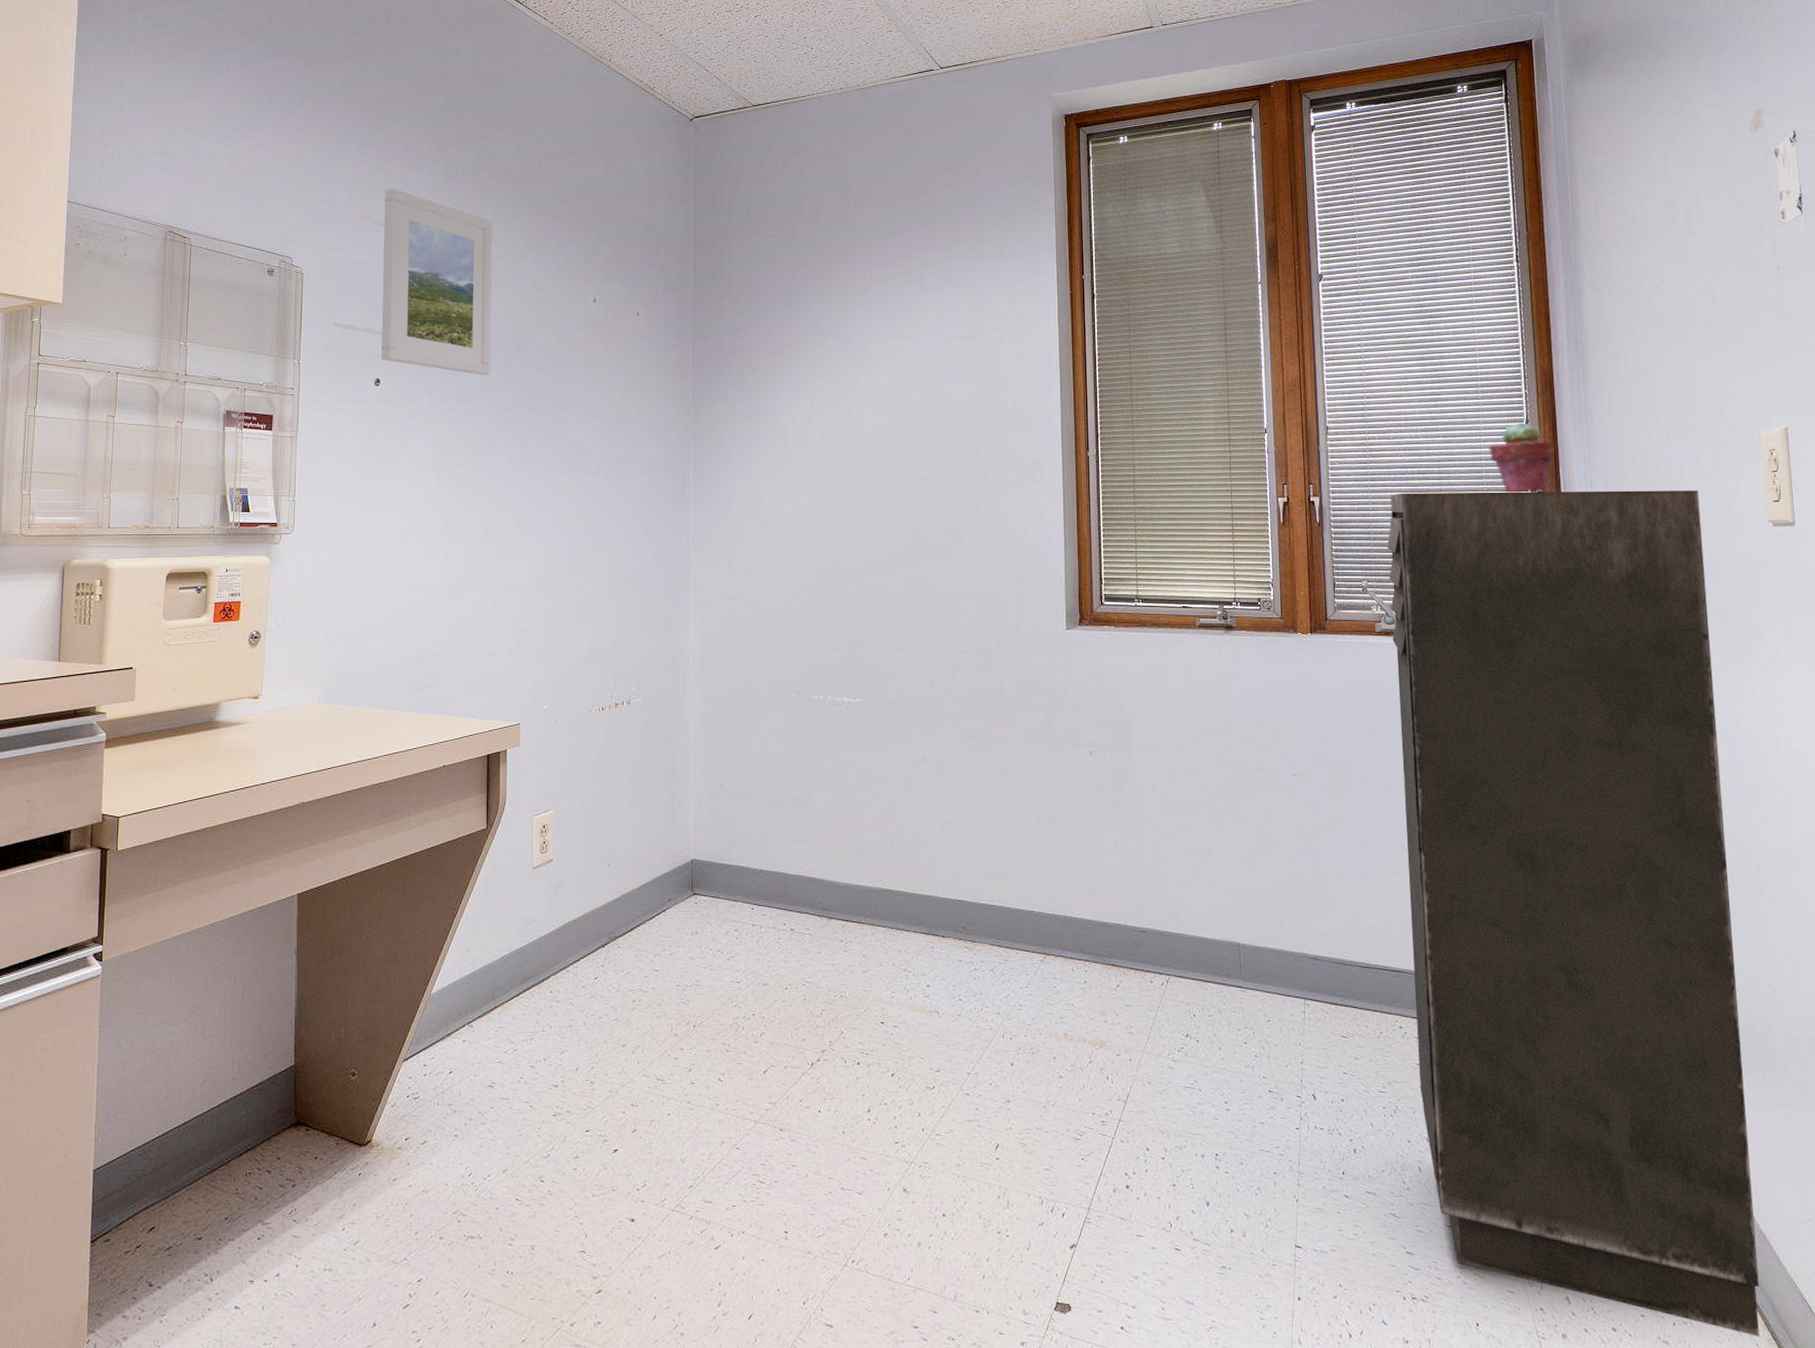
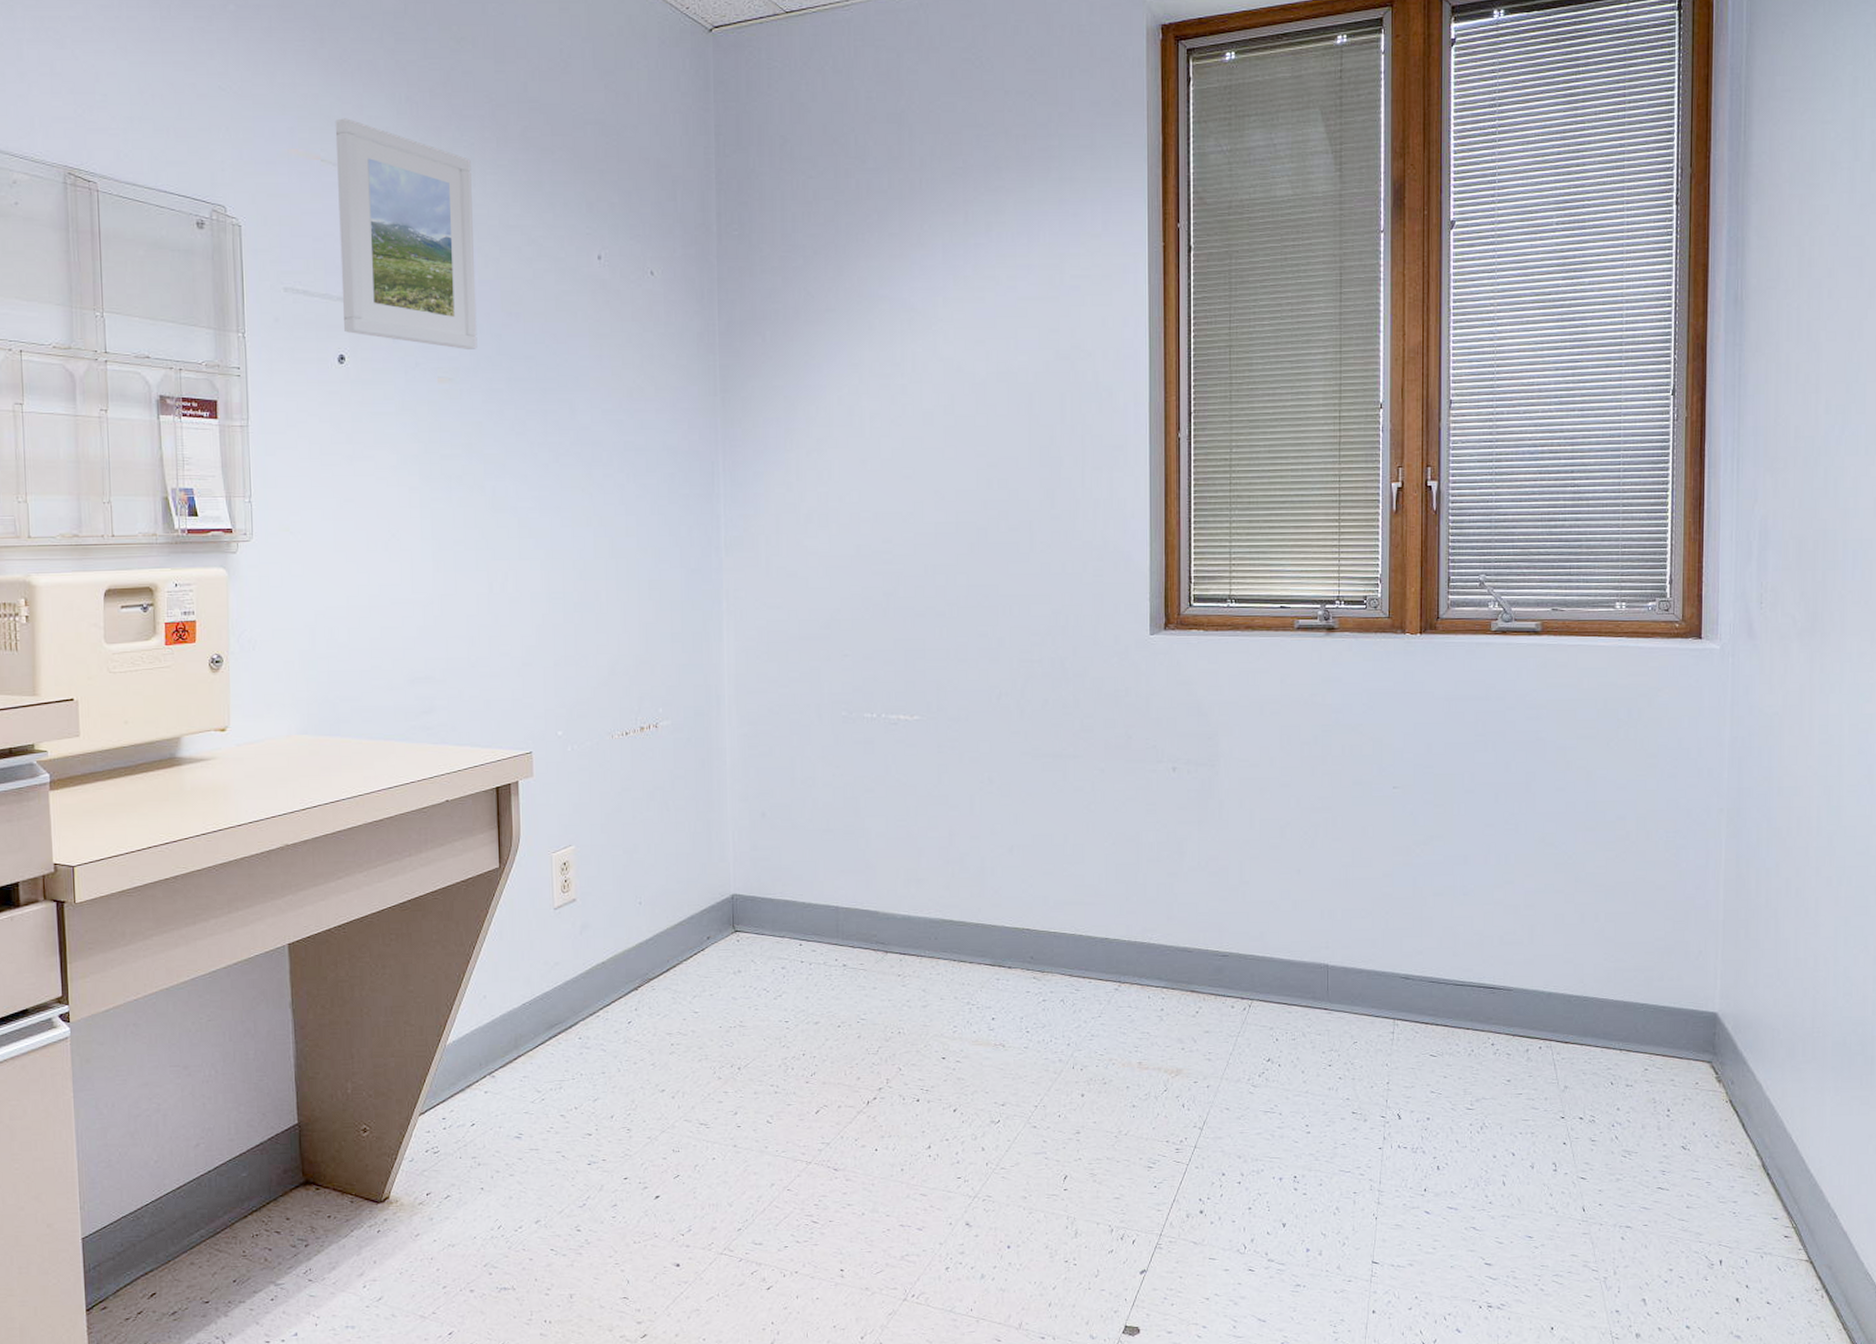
storage cabinet: present [1386,490,1759,1337] -> none [1508,468,1854,1328]
potted succulent: present [1489,421,1555,493] -> none [1629,392,1702,473]

